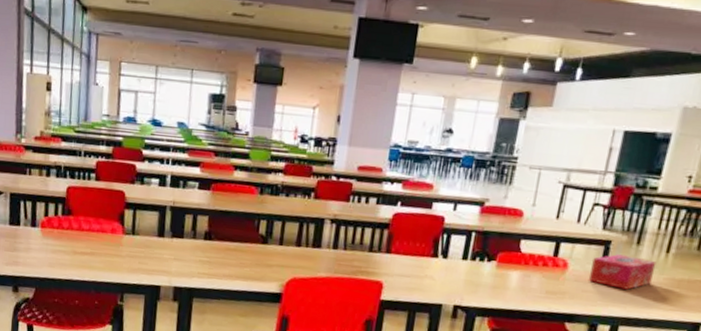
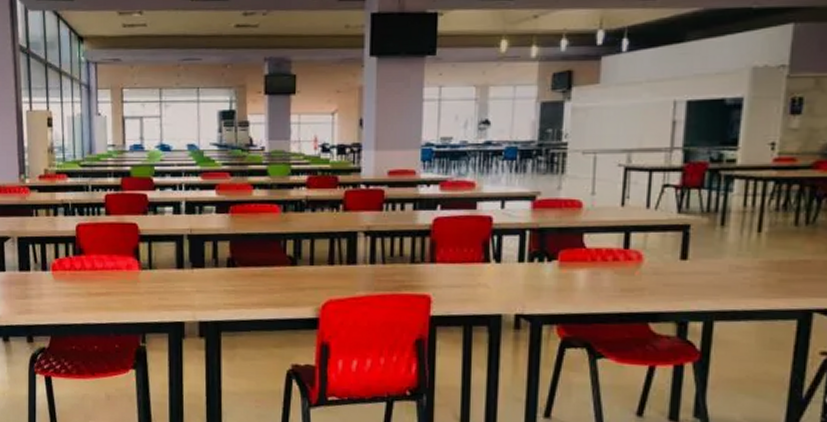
tissue box: present [588,254,657,290] -> none [669,239,748,279]

